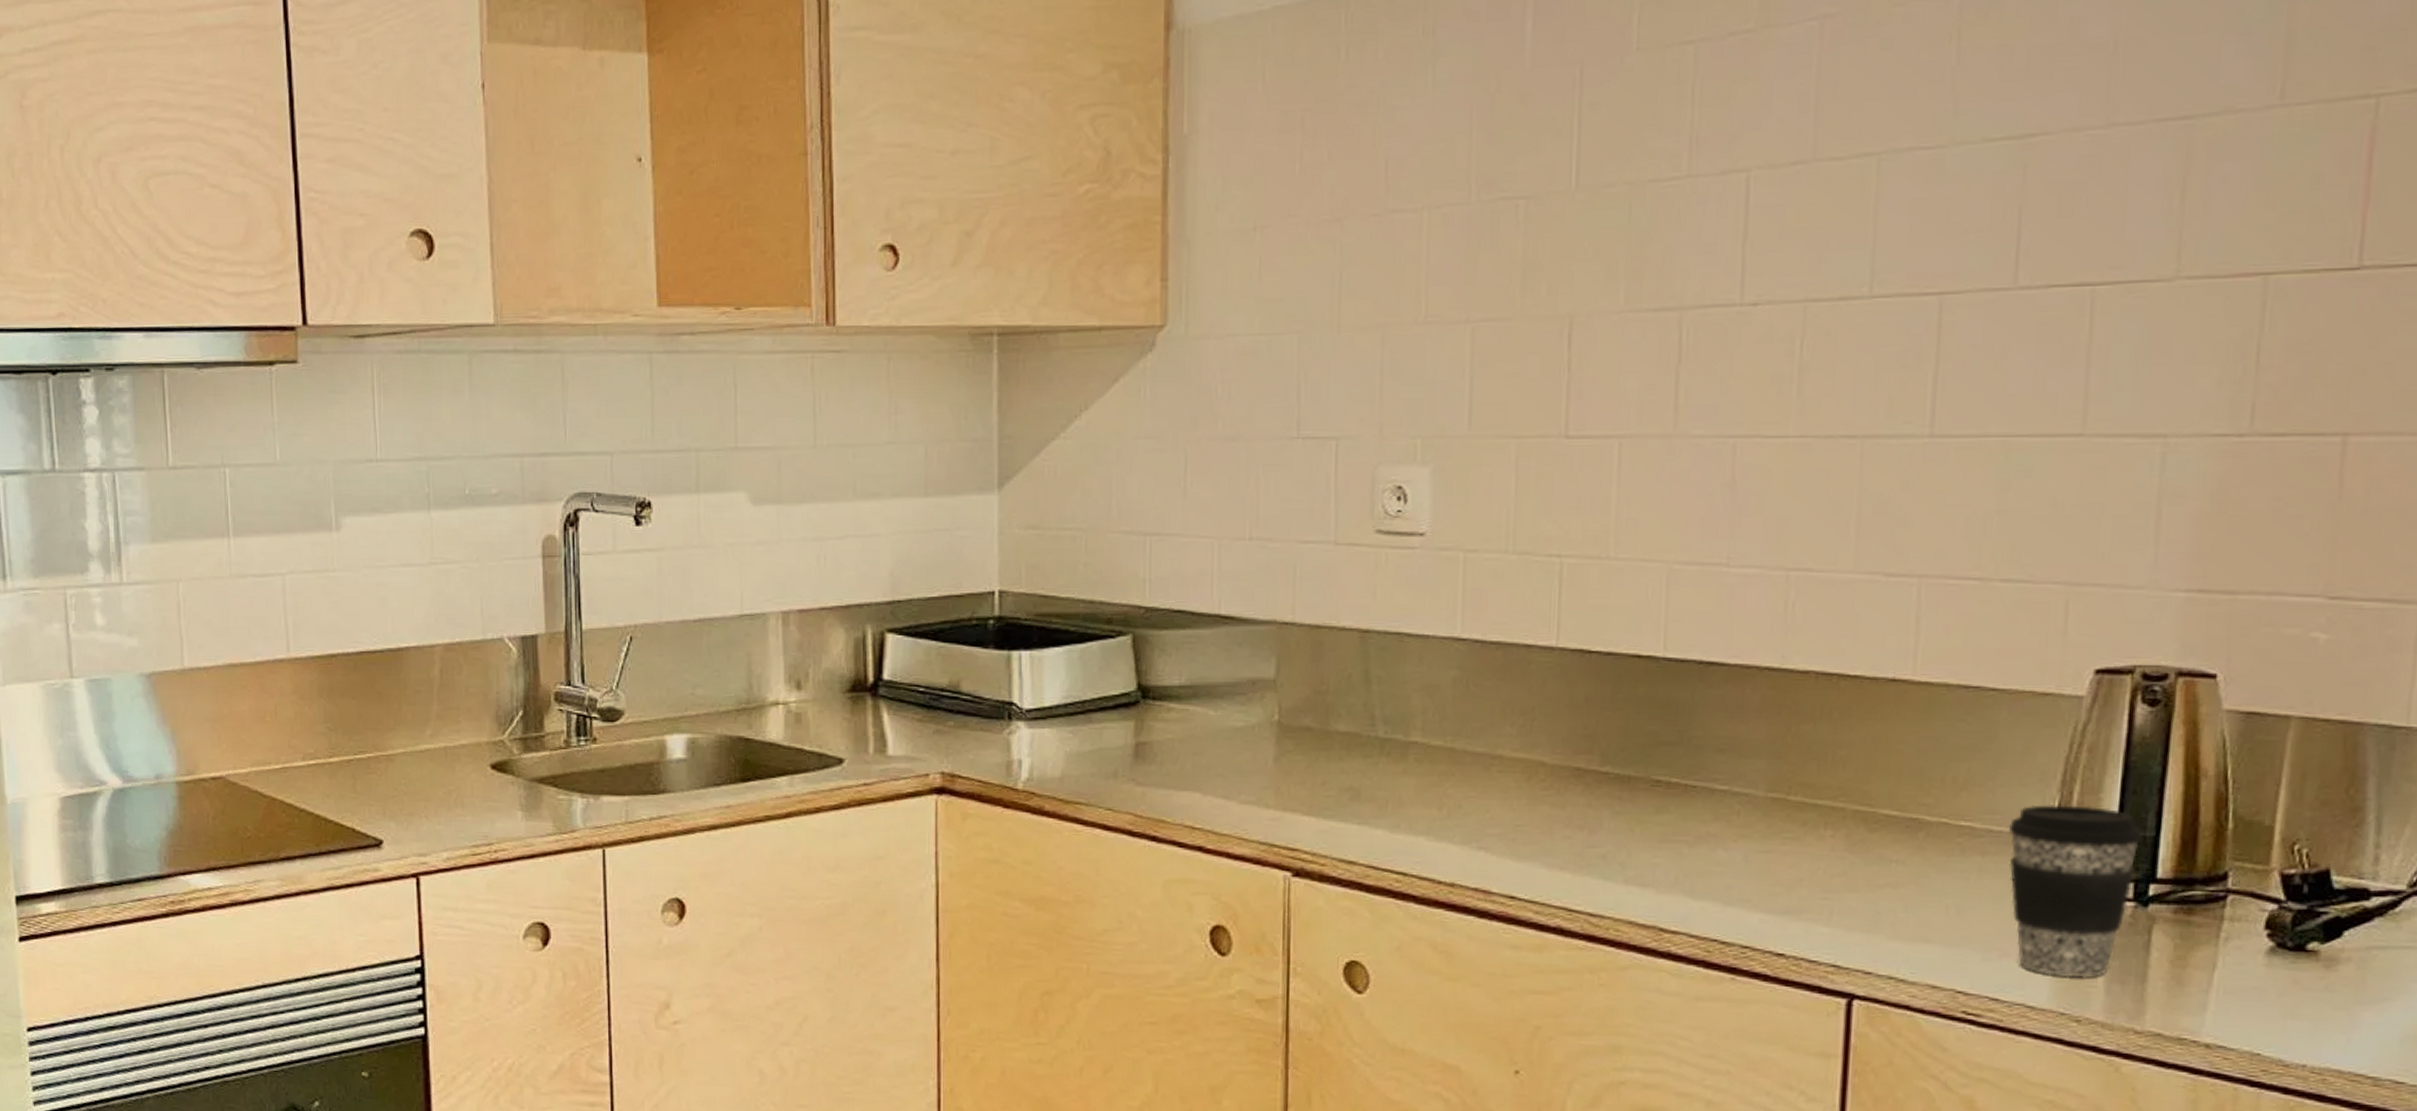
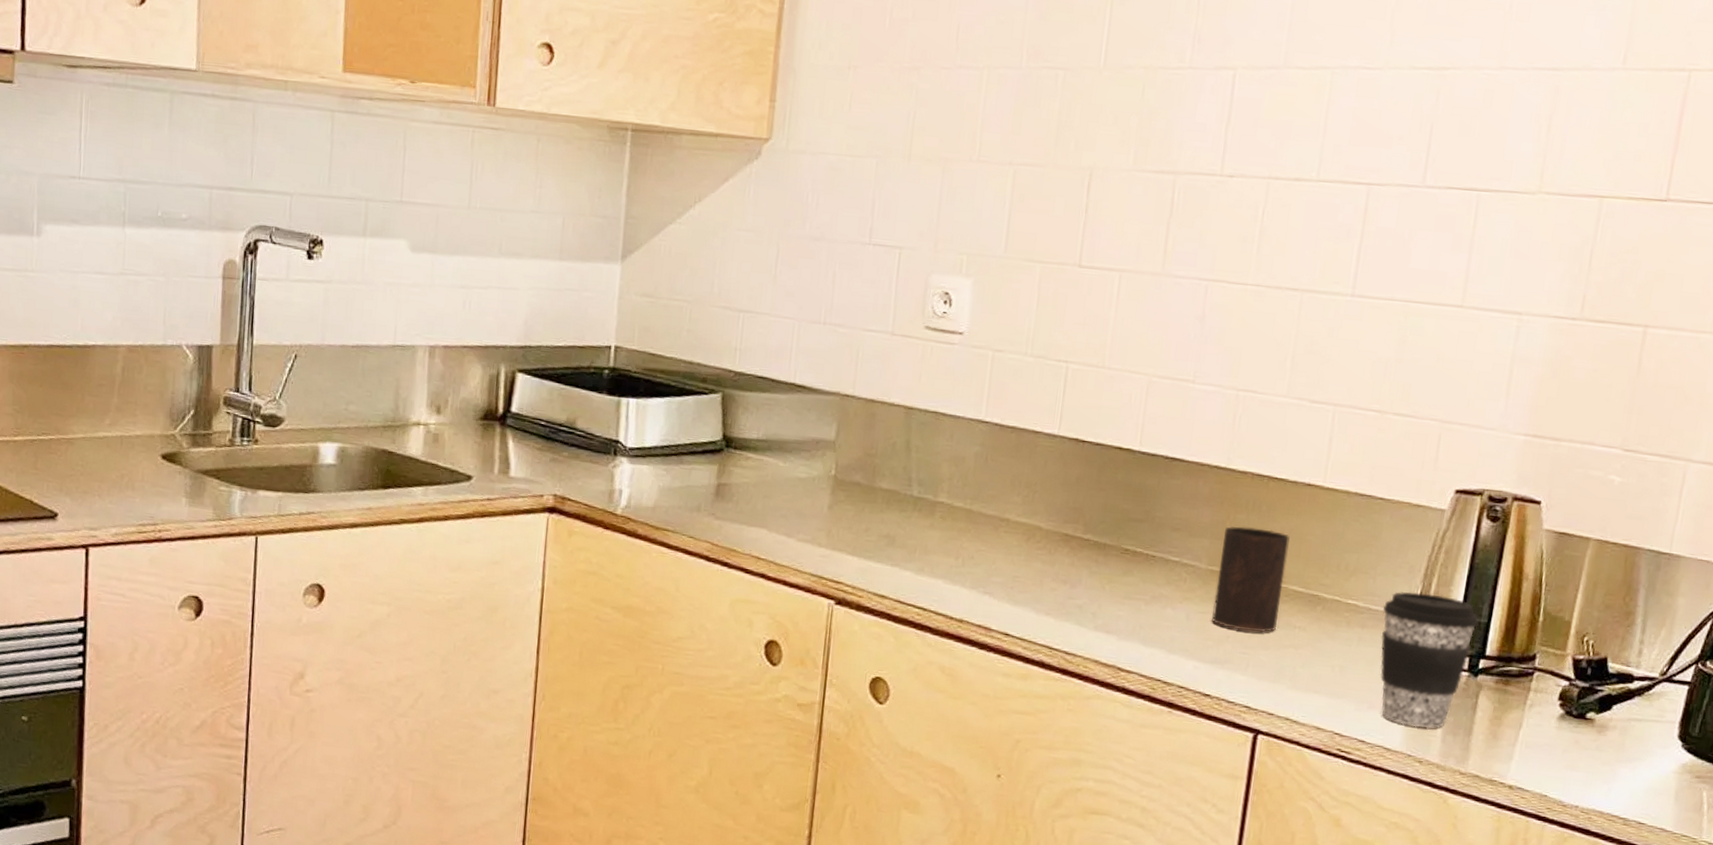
cup: none [1778,740,1874,871] -> present [1212,526,1290,633]

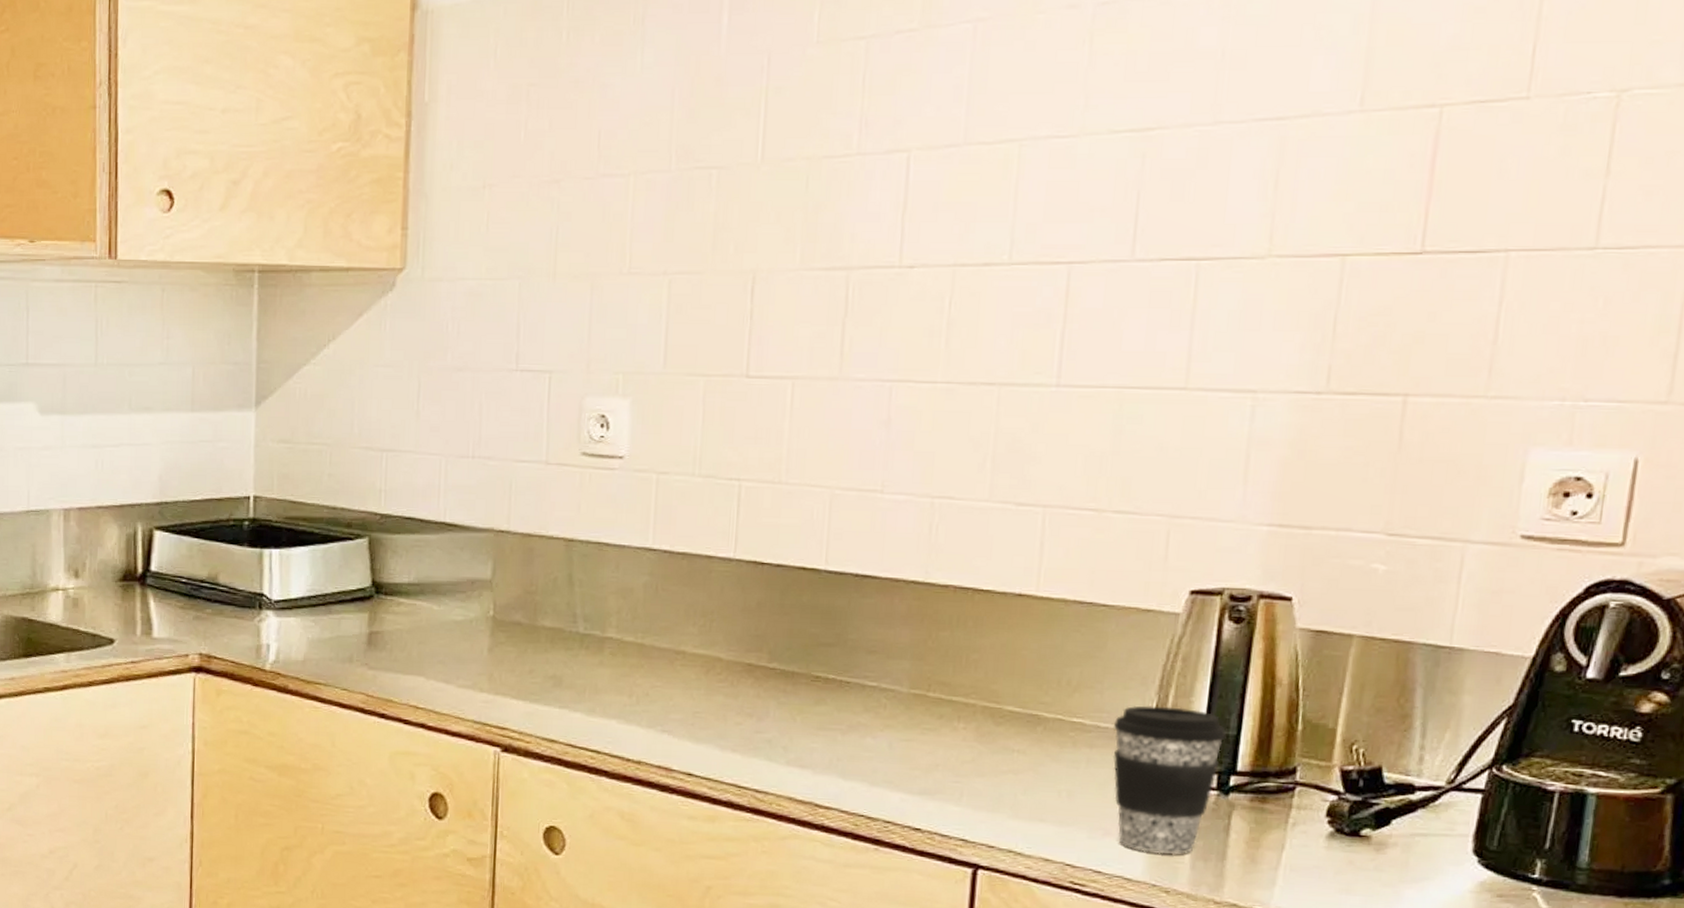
cup: present [1212,526,1290,633] -> none [918,645,1001,759]

